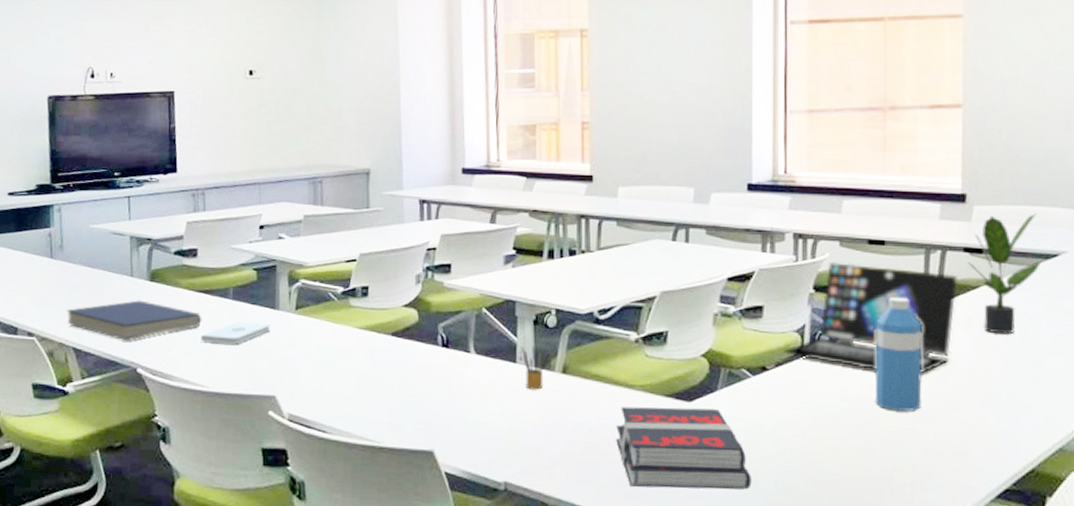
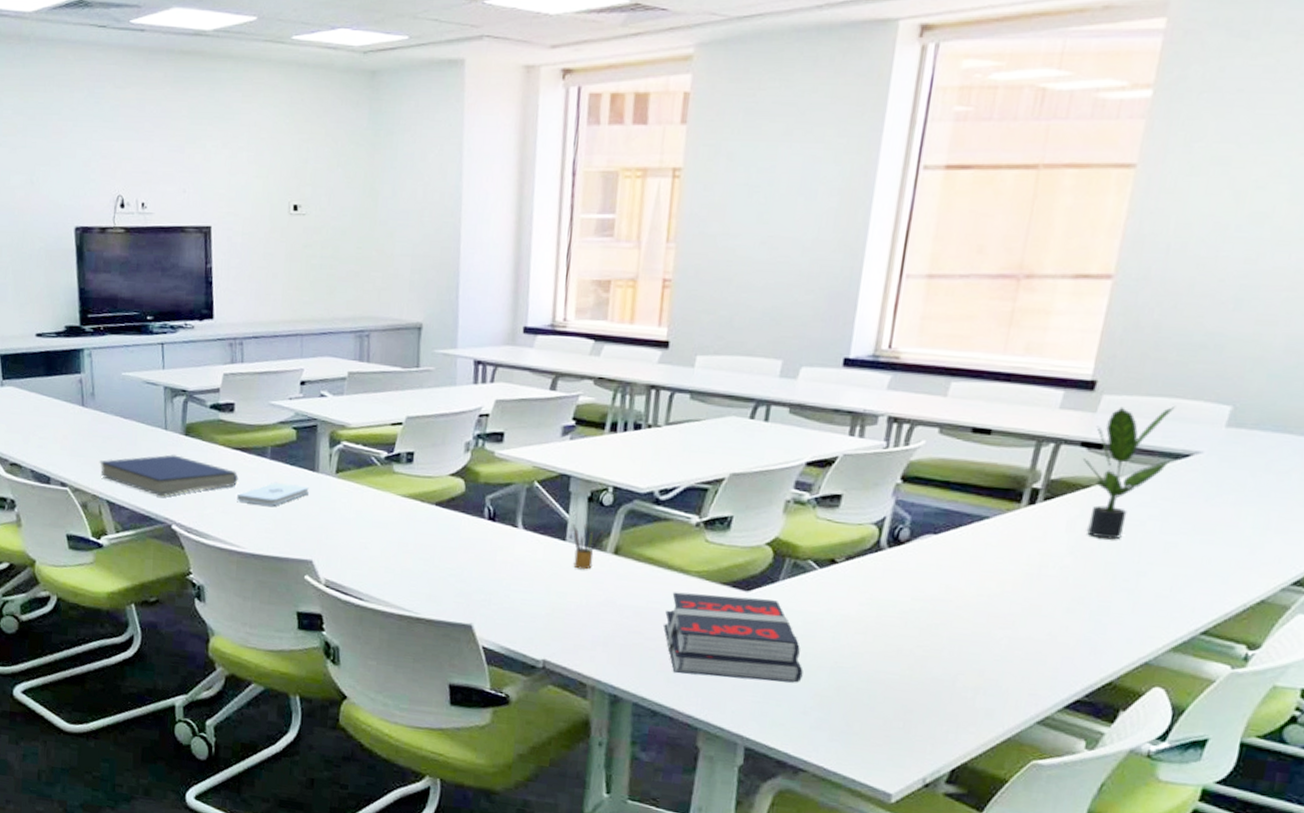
laptop: present [784,261,958,374] -> none [857,450,1068,577]
water bottle: present [875,296,922,411] -> none [949,492,1017,615]

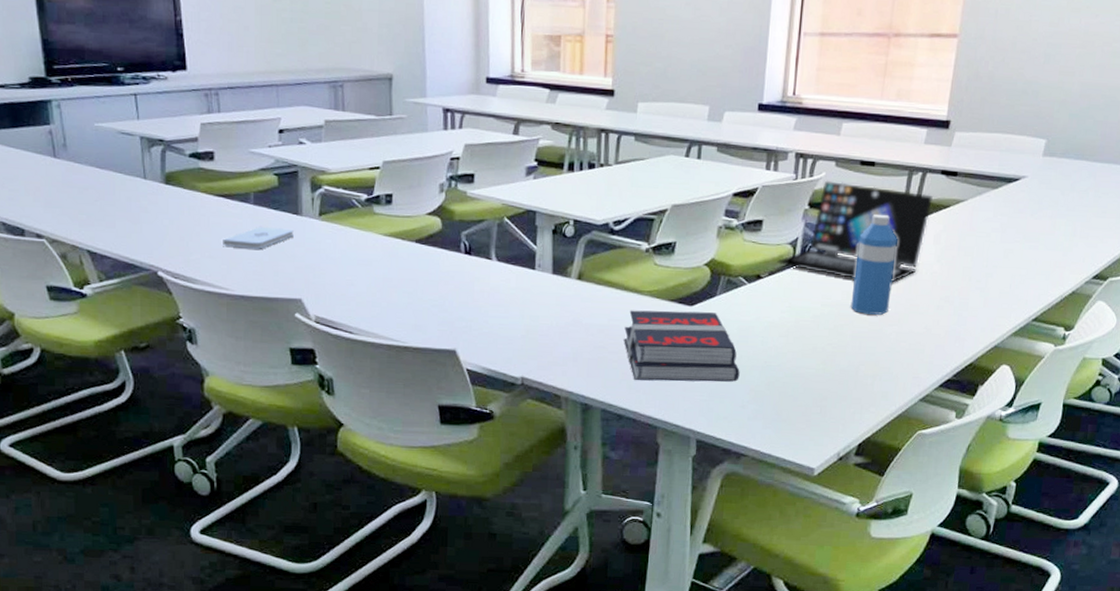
book: present [100,455,239,497] -> none [77,203,223,245]
pencil box: present [572,524,604,570] -> none [540,254,568,295]
laptop: none [857,450,1068,577] -> present [777,180,933,283]
water bottle: none [949,492,1017,615] -> present [850,214,898,315]
potted plant: present [1082,405,1176,540] -> none [943,140,1007,249]

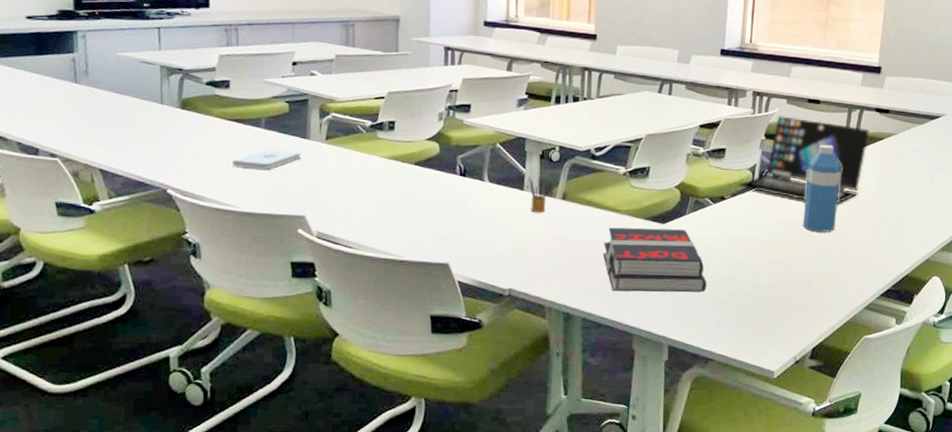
pencil box: none [540,254,568,295] -> present [528,176,553,213]

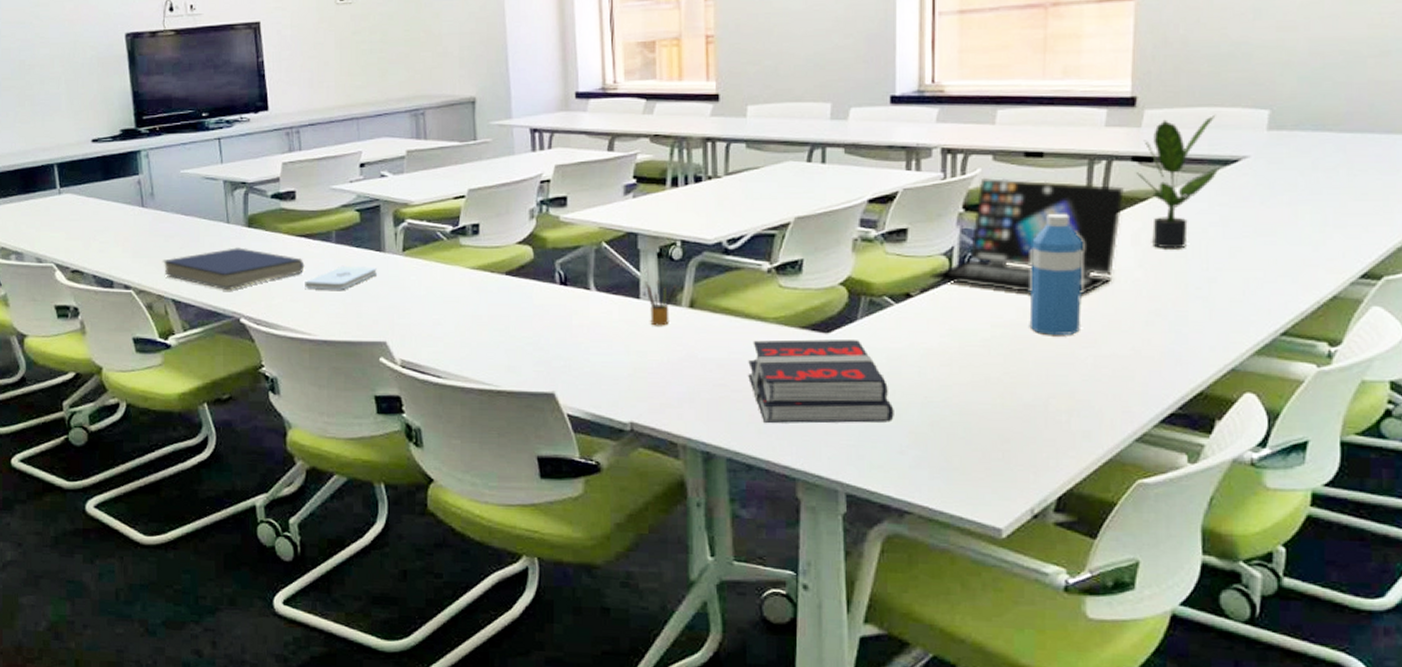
book: none [93,126,234,164] -> present [163,248,305,291]
potted plant: none [877,84,929,175] -> present [1135,114,1220,249]

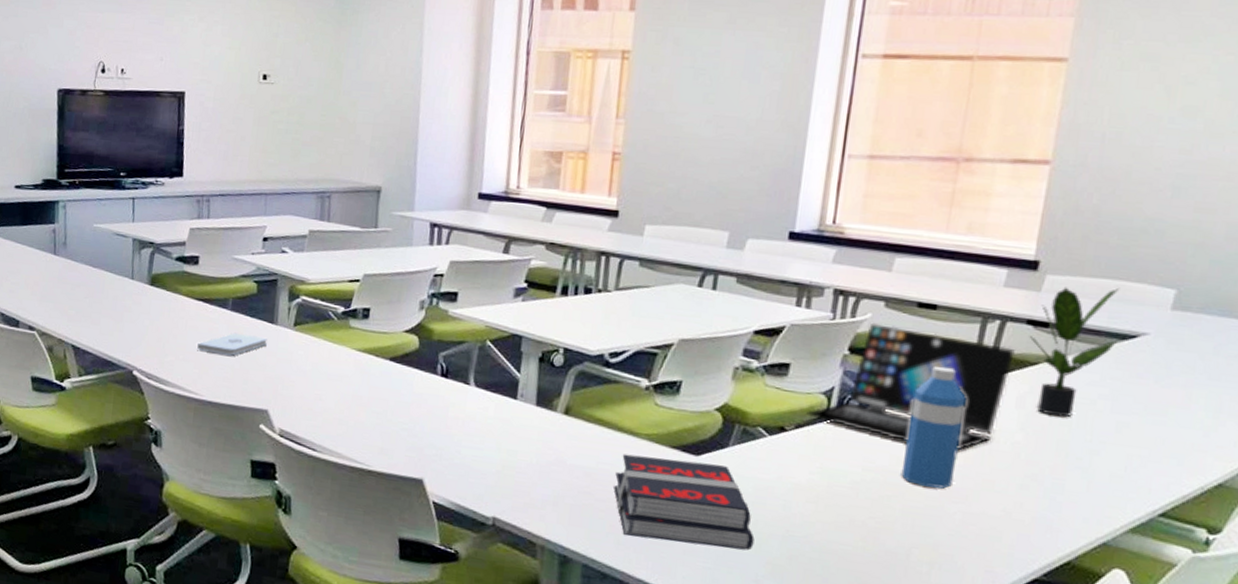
book: present [163,248,305,291] -> none [67,303,200,343]
pencil box: present [644,280,677,326] -> none [523,384,554,429]

